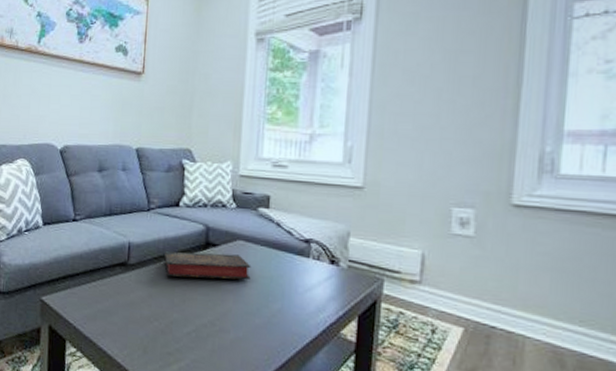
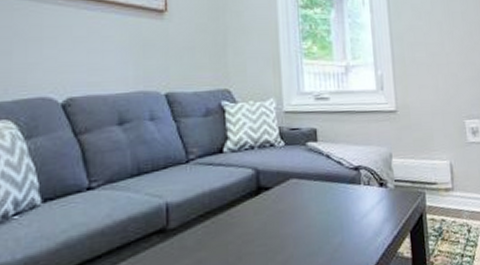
book: present [164,251,251,280] -> none [212,194,308,235]

